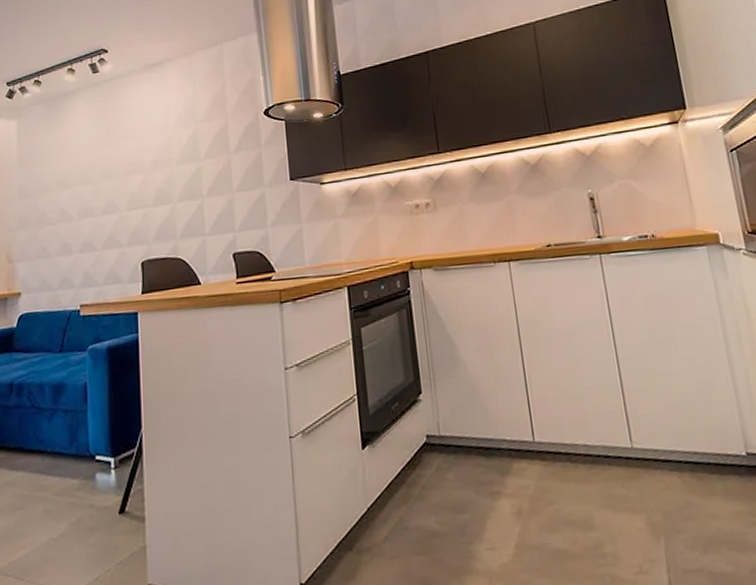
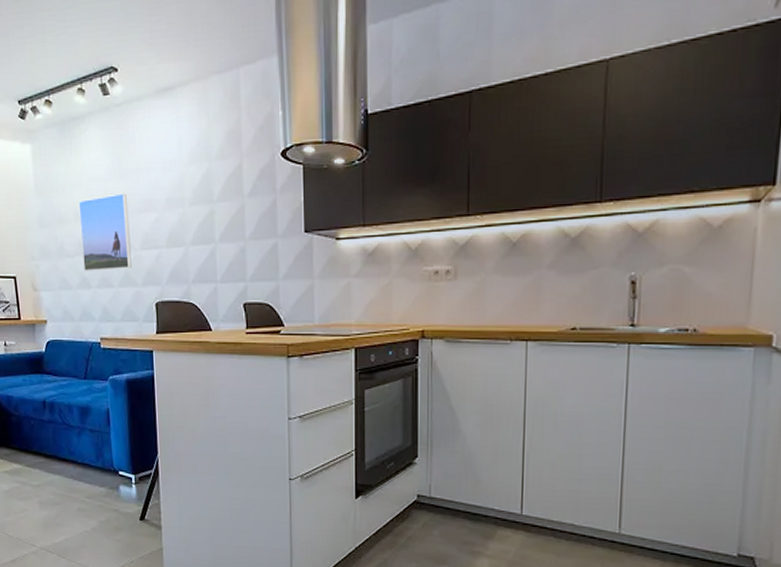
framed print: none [63,158,117,237] -> present [78,193,132,271]

